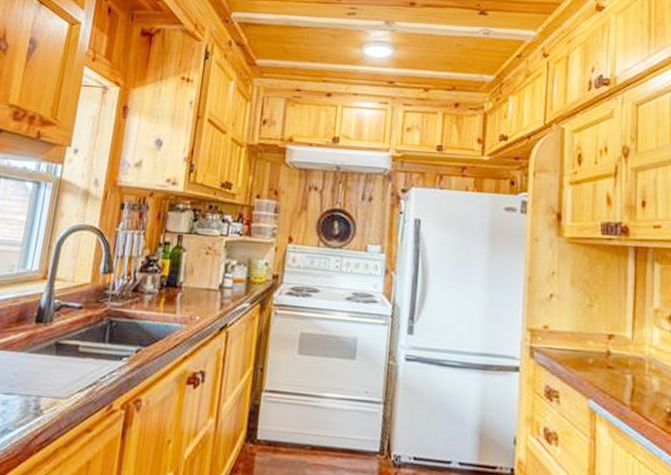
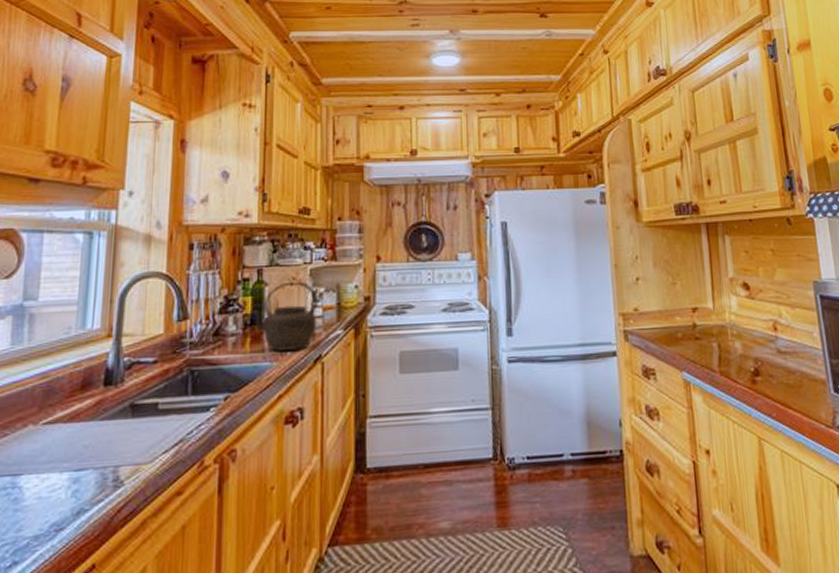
kettle: none [166,250,231,317] -> present [249,281,319,353]

